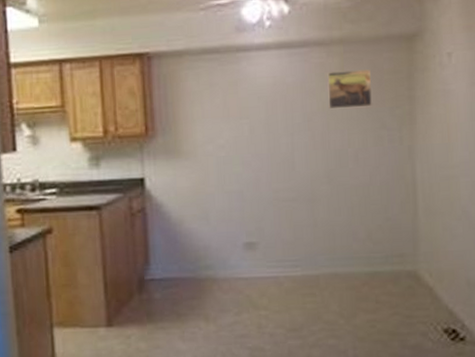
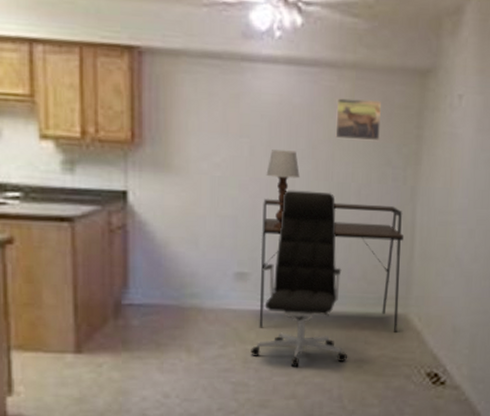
office chair: none [264,159,359,330] -> present [251,190,347,367]
desk: none [265,167,409,294] -> present [259,199,405,334]
table lamp: none [266,125,298,199] -> present [266,149,300,229]

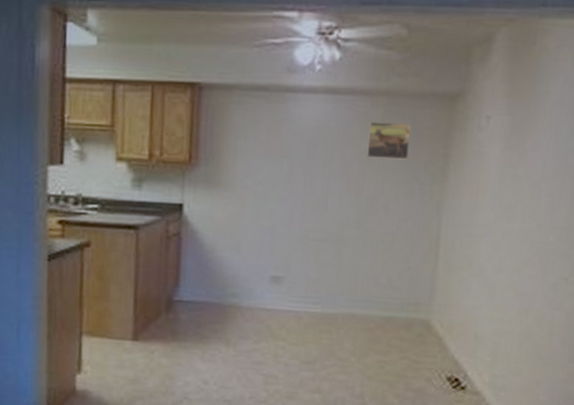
office chair: present [251,190,347,367] -> none [281,203,370,364]
desk: present [259,199,405,334] -> none [290,212,429,338]
table lamp: present [266,149,300,229] -> none [302,168,333,239]

